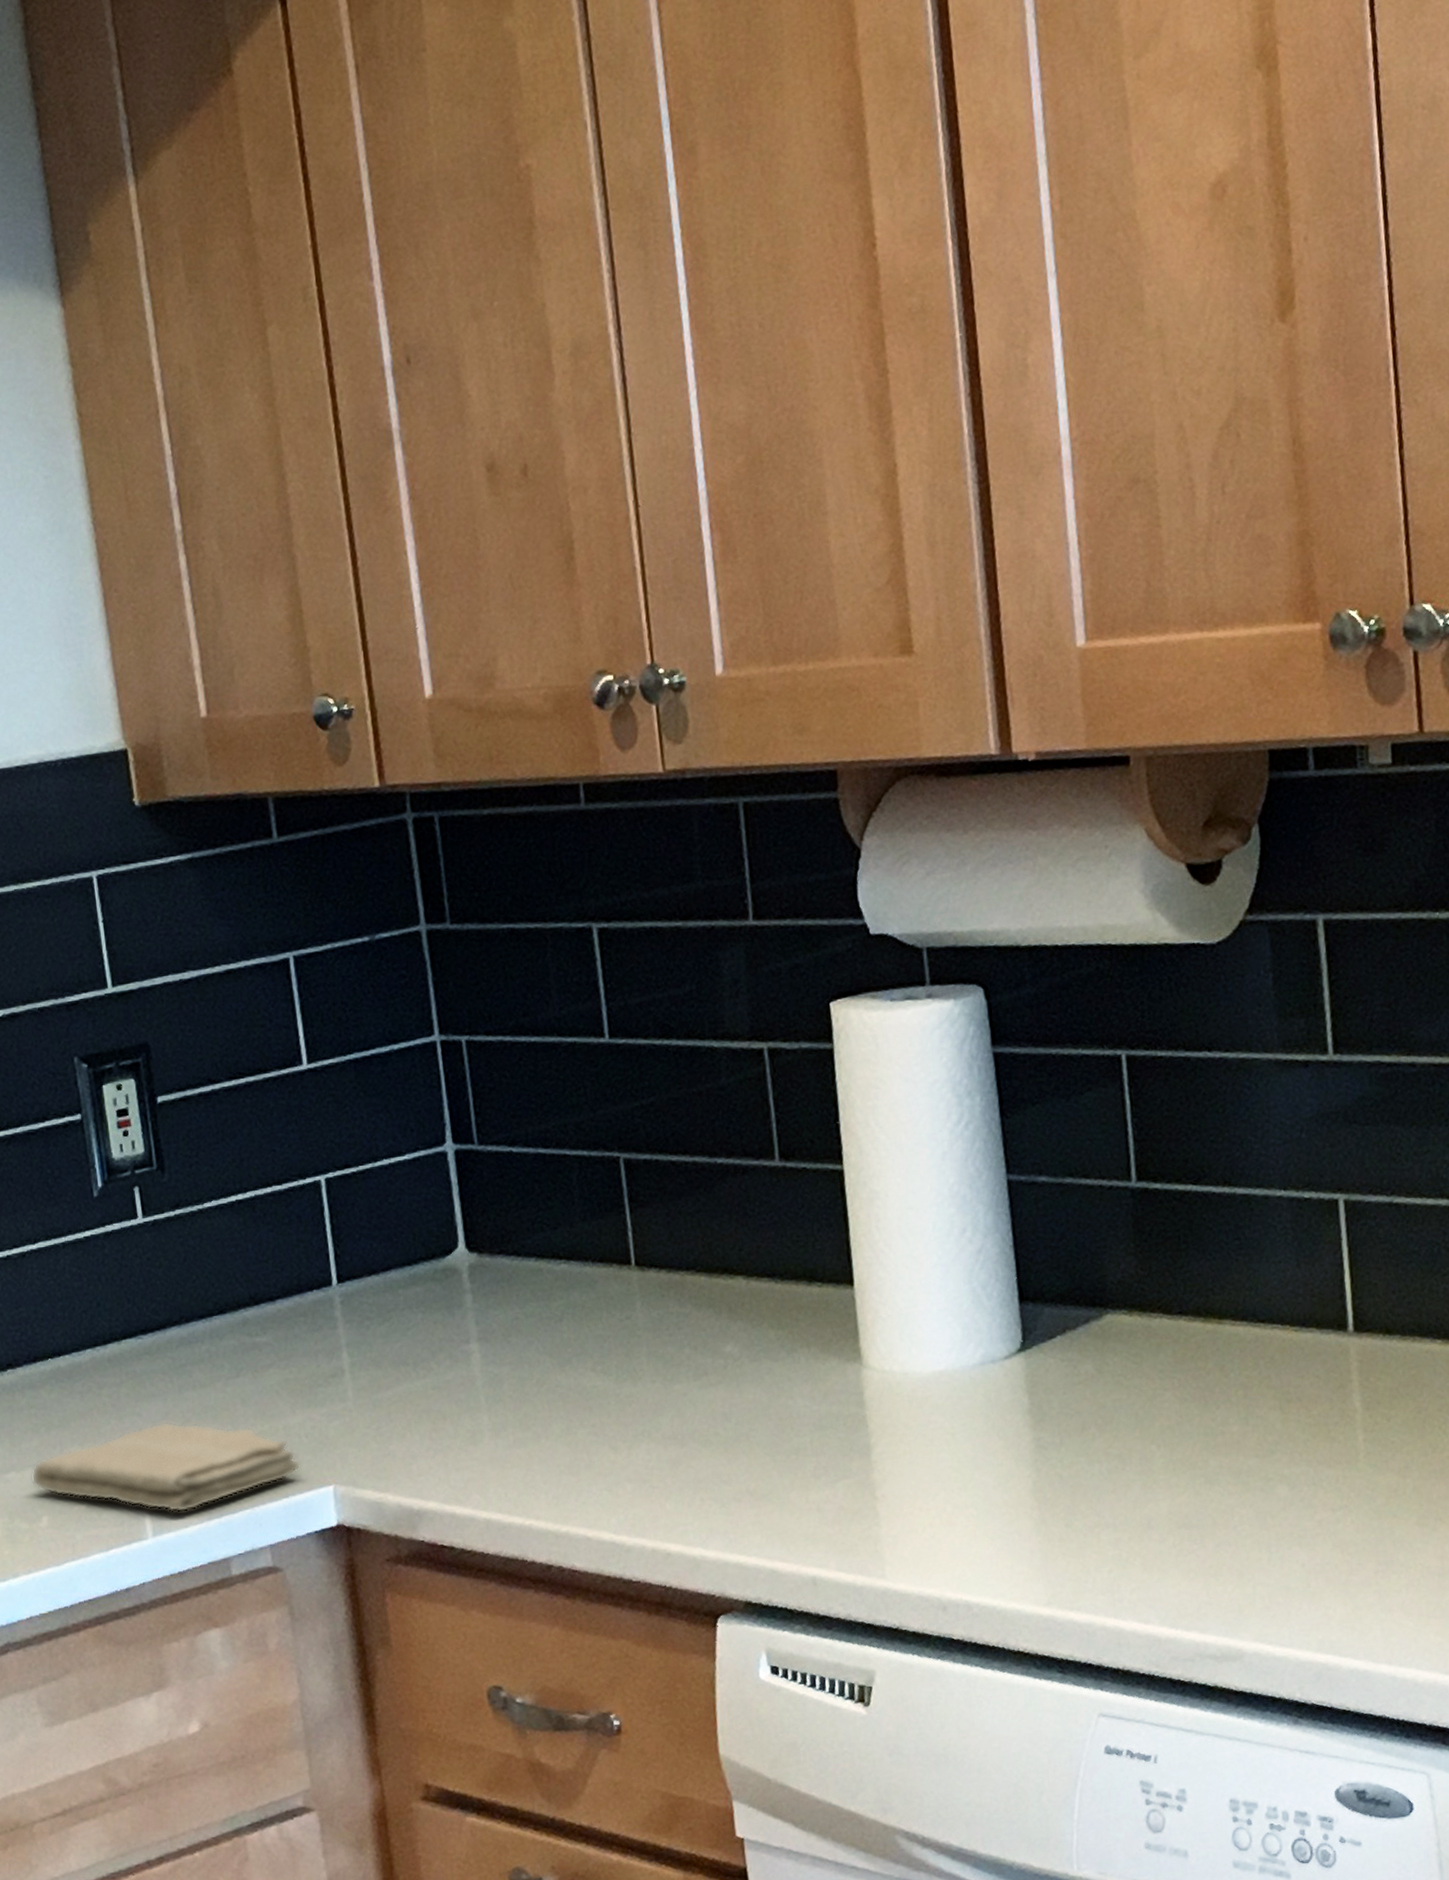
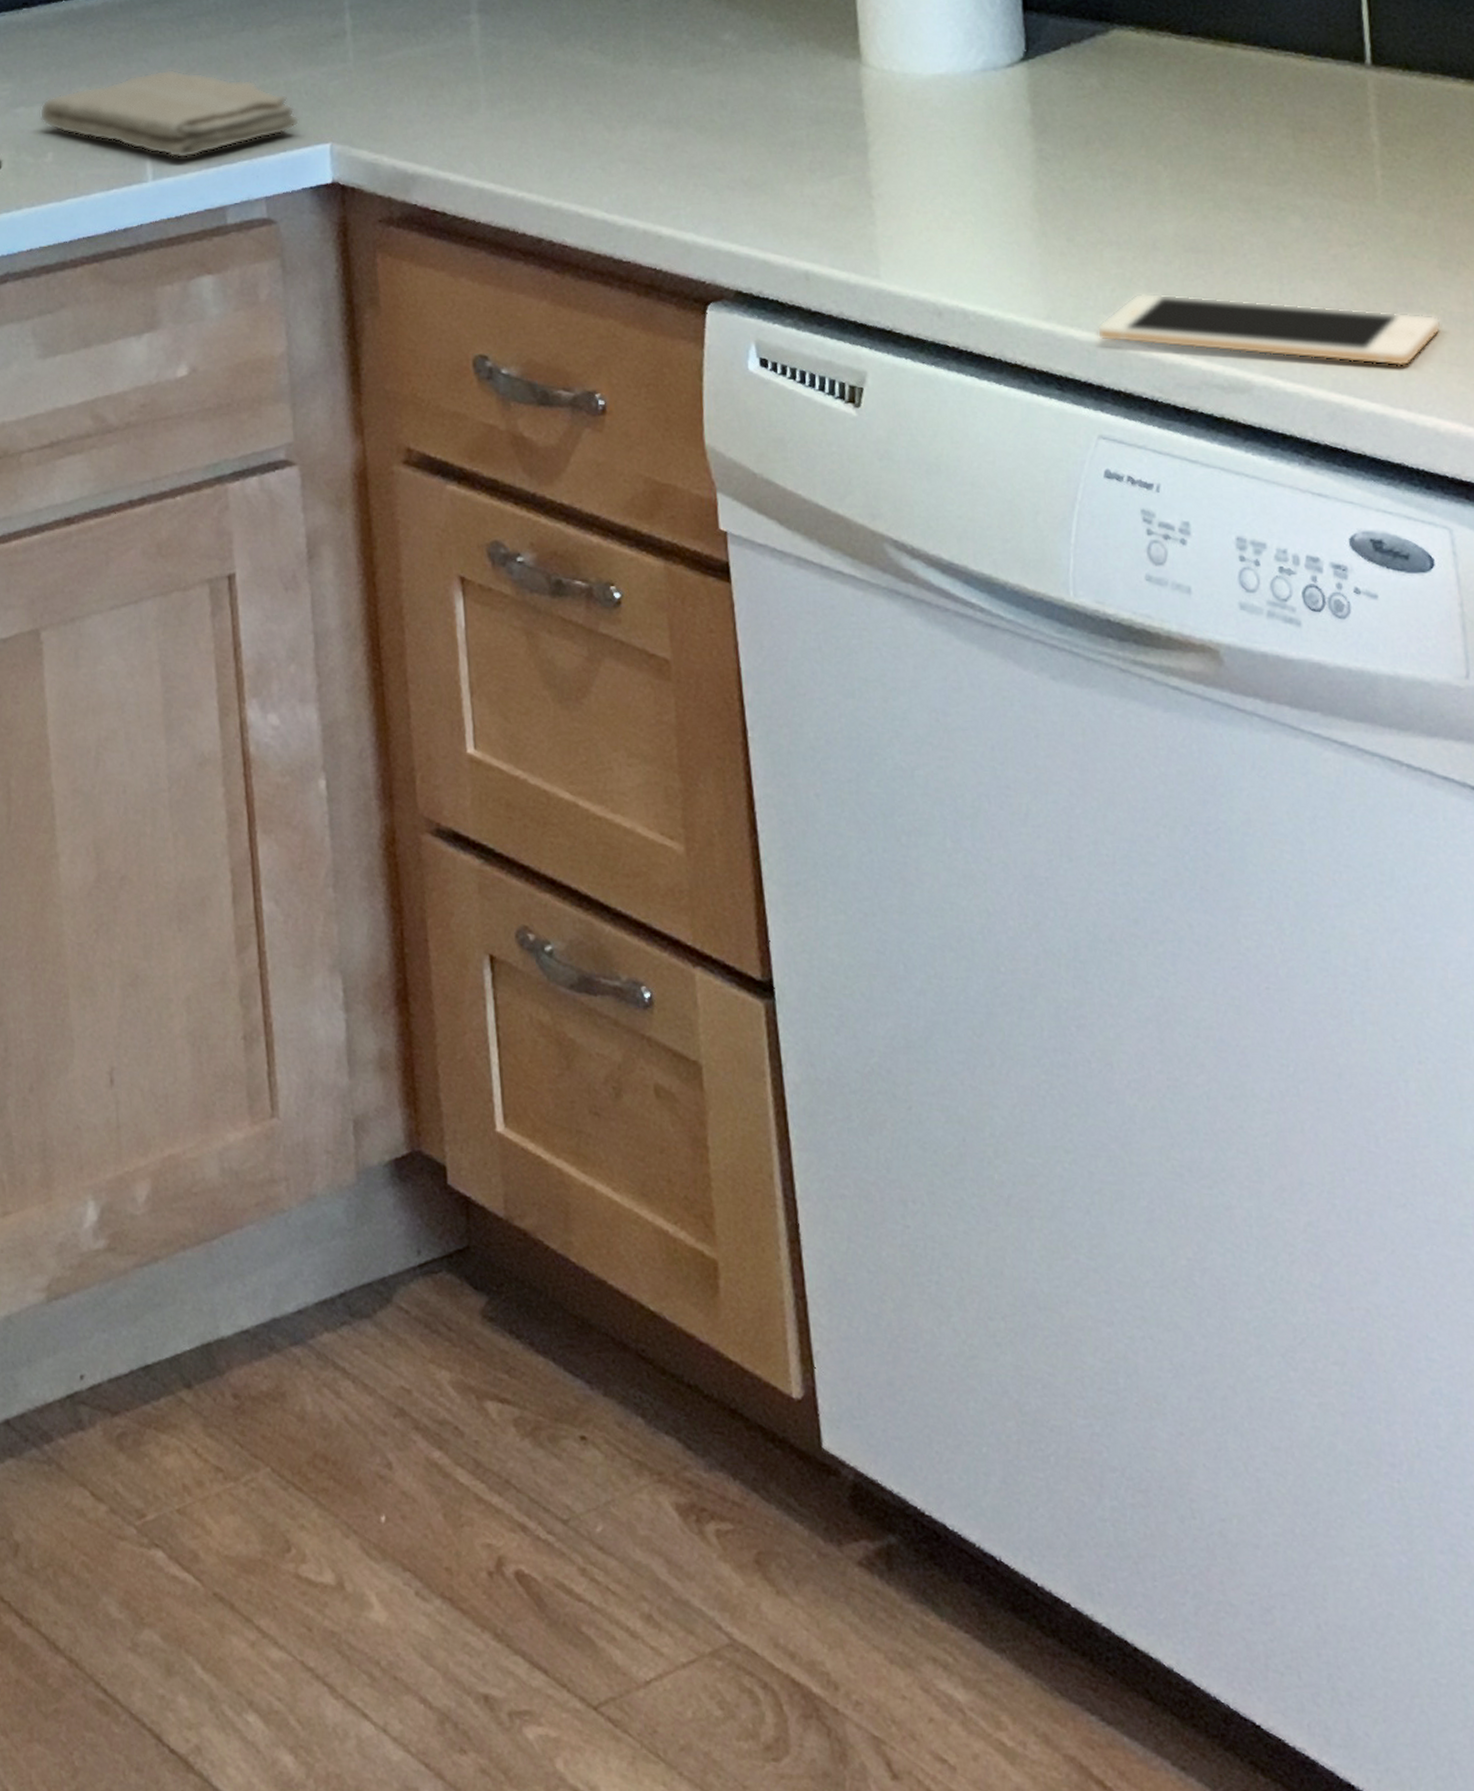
cell phone: none [1095,1570,1420,1624] -> present [1096,293,1442,366]

